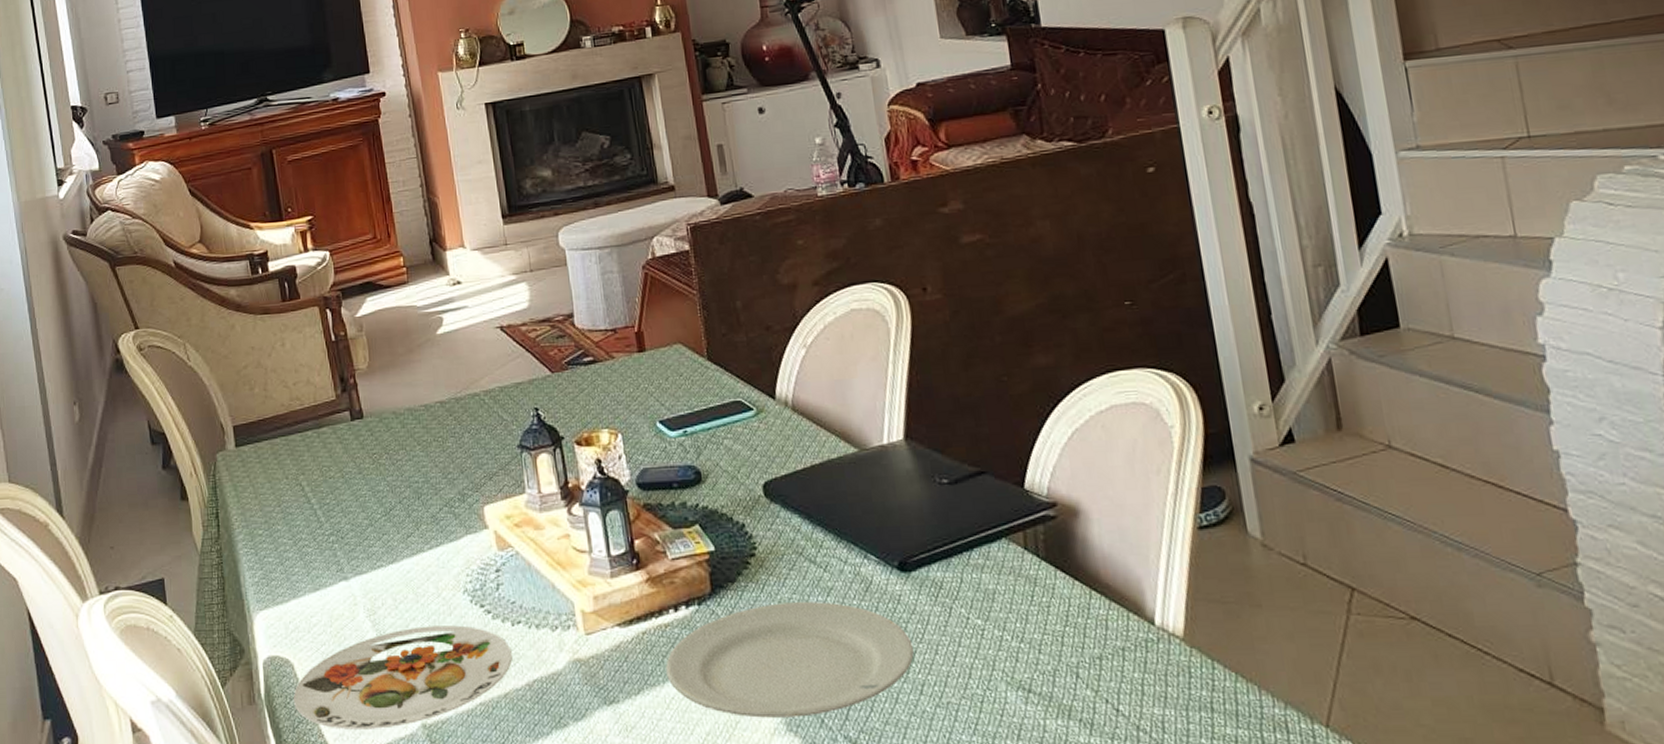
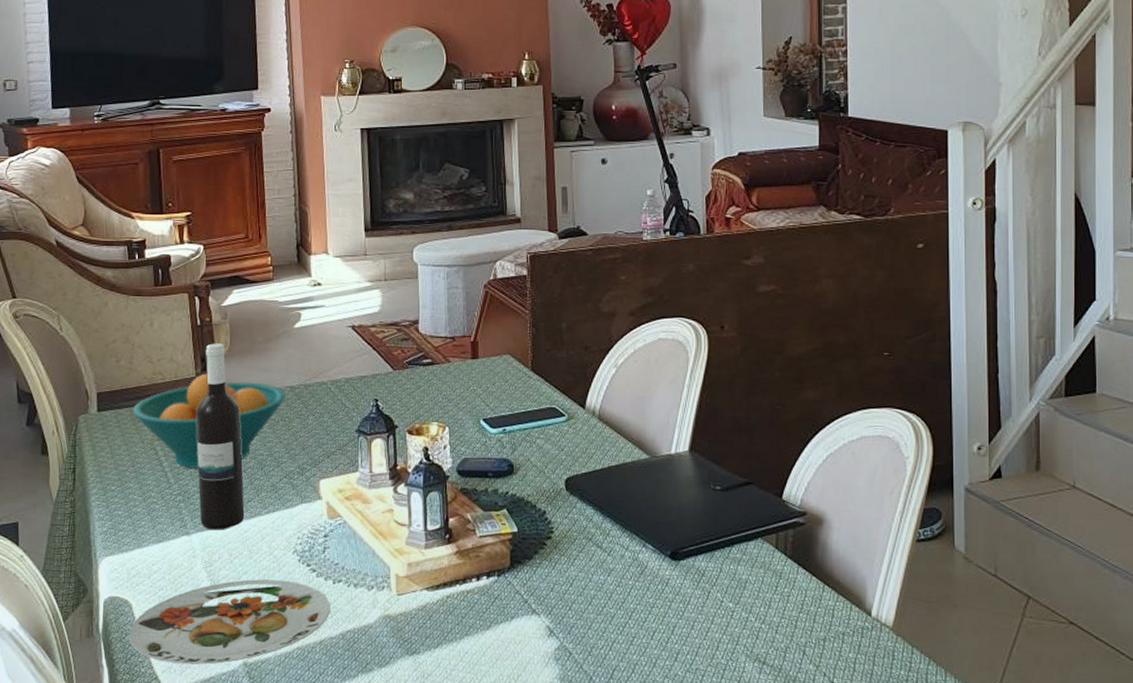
fruit bowl: none [272,394,436,503] -> present [132,373,286,468]
wine bottle: none [340,359,406,573] -> present [195,343,245,530]
plate: present [666,602,914,718] -> none [463,579,674,674]

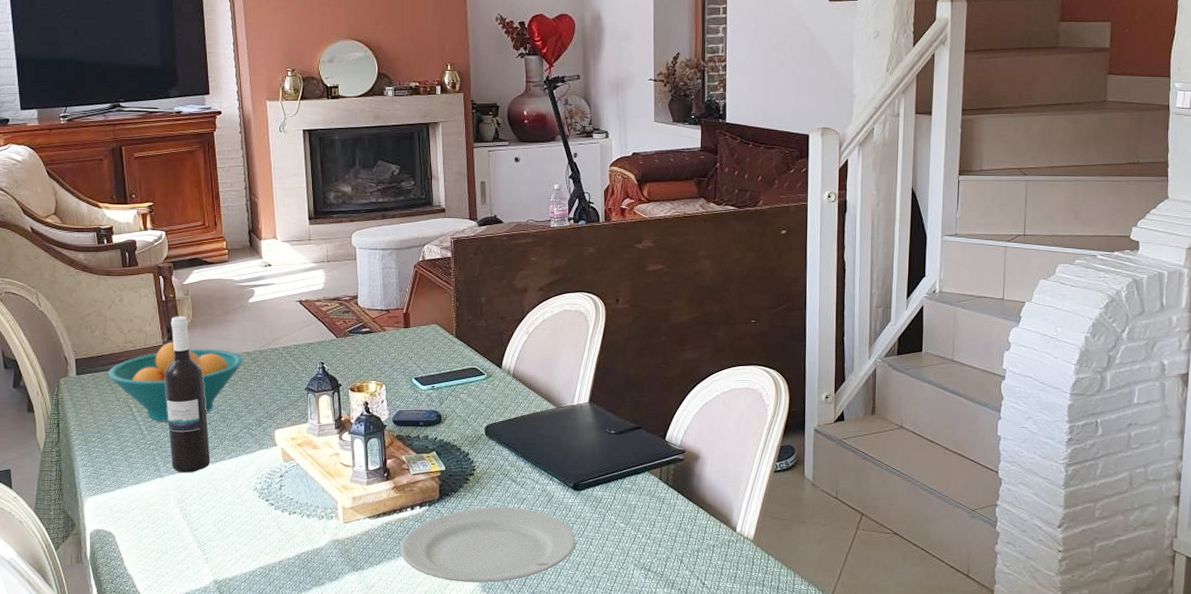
plate: present [128,579,331,665] -> none [113,513,287,583]
plate: none [463,579,674,674] -> present [401,507,576,583]

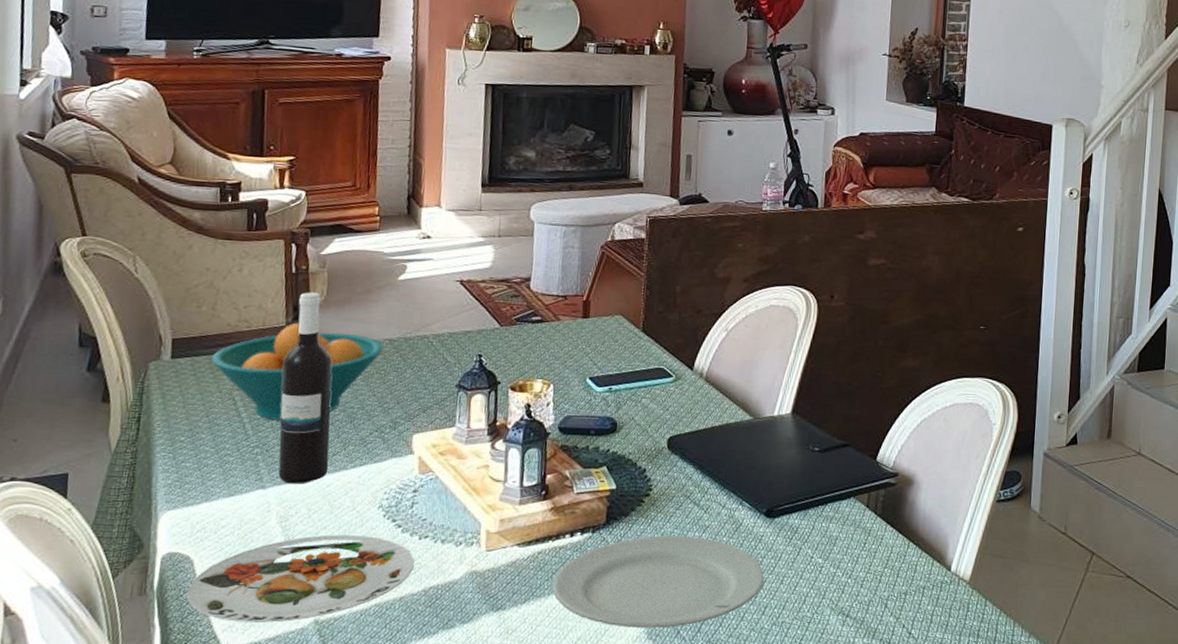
plate: none [113,513,287,583] -> present [186,534,415,623]

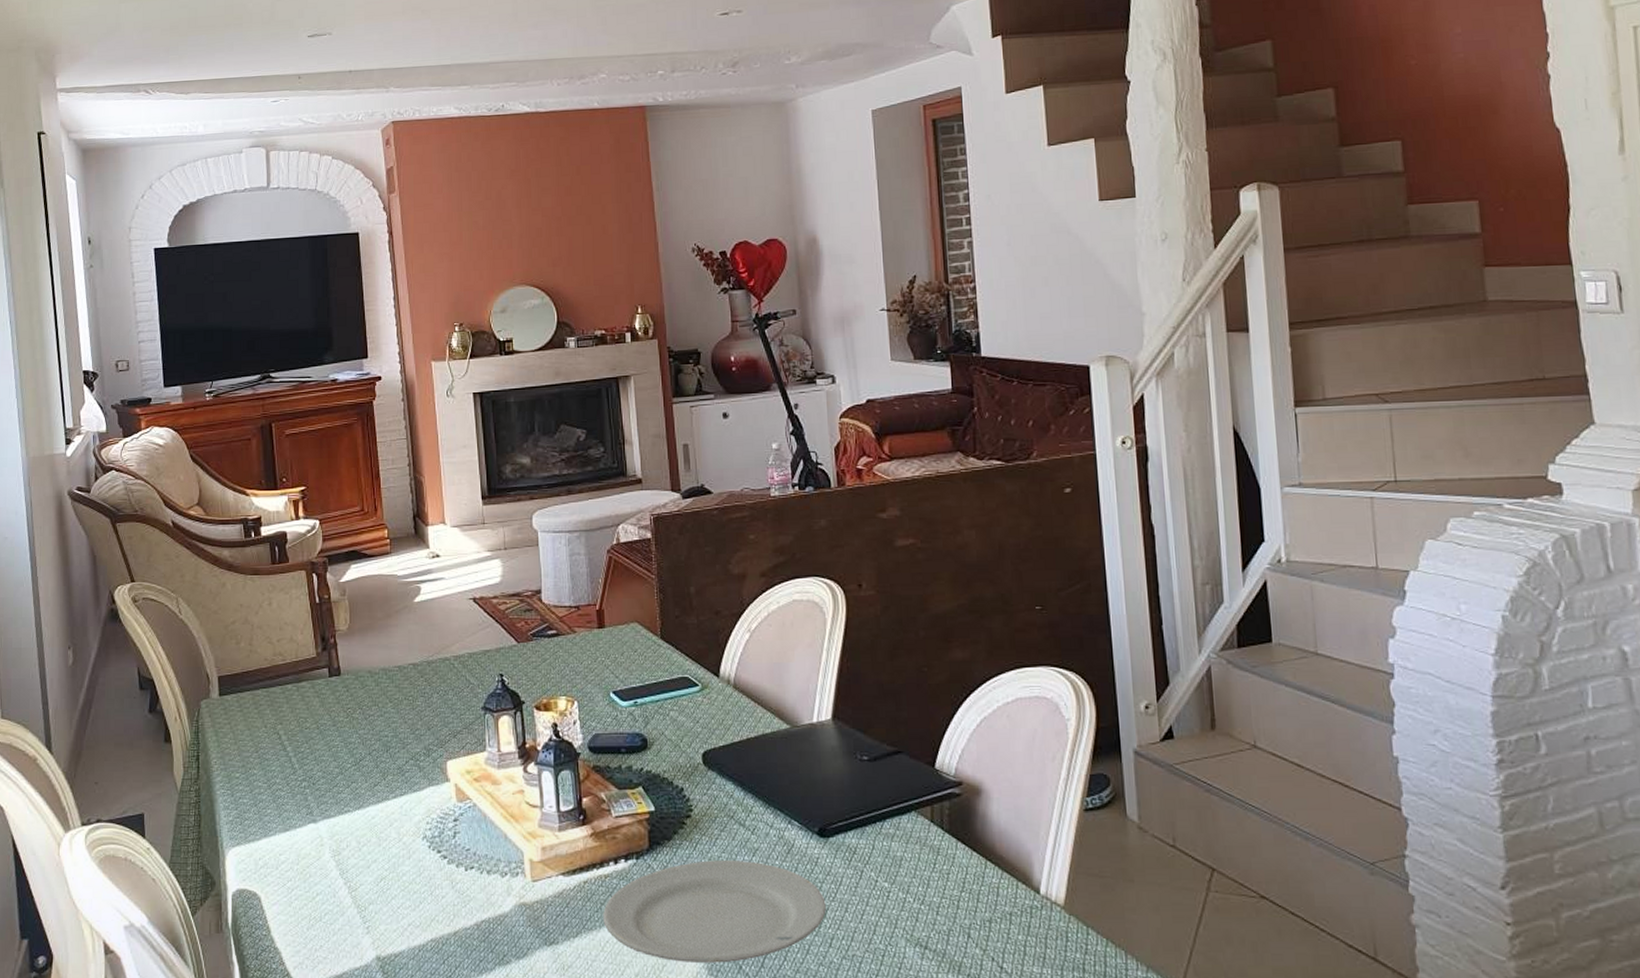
plate: present [186,534,415,623] -> none [258,868,464,959]
fruit bowl: present [210,322,384,420] -> none [253,653,408,752]
wine bottle: present [278,292,332,484] -> none [317,621,372,817]

